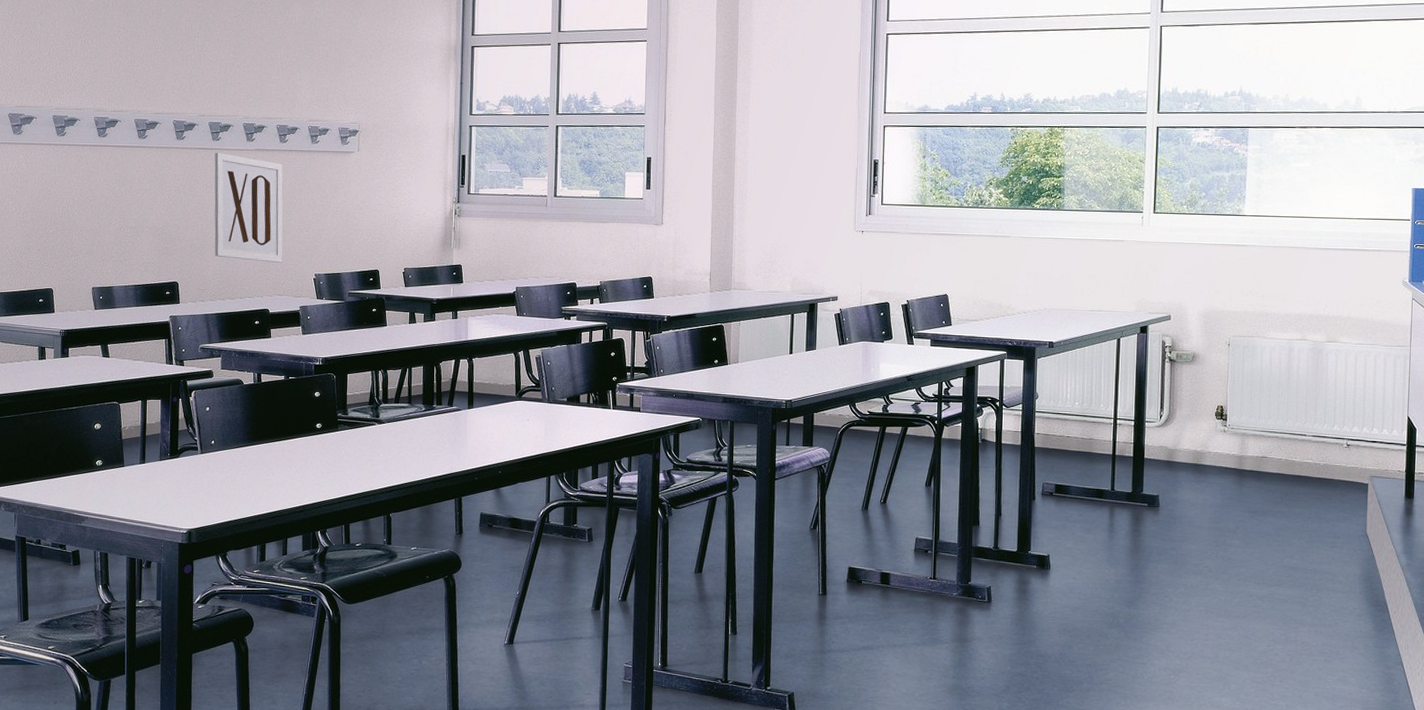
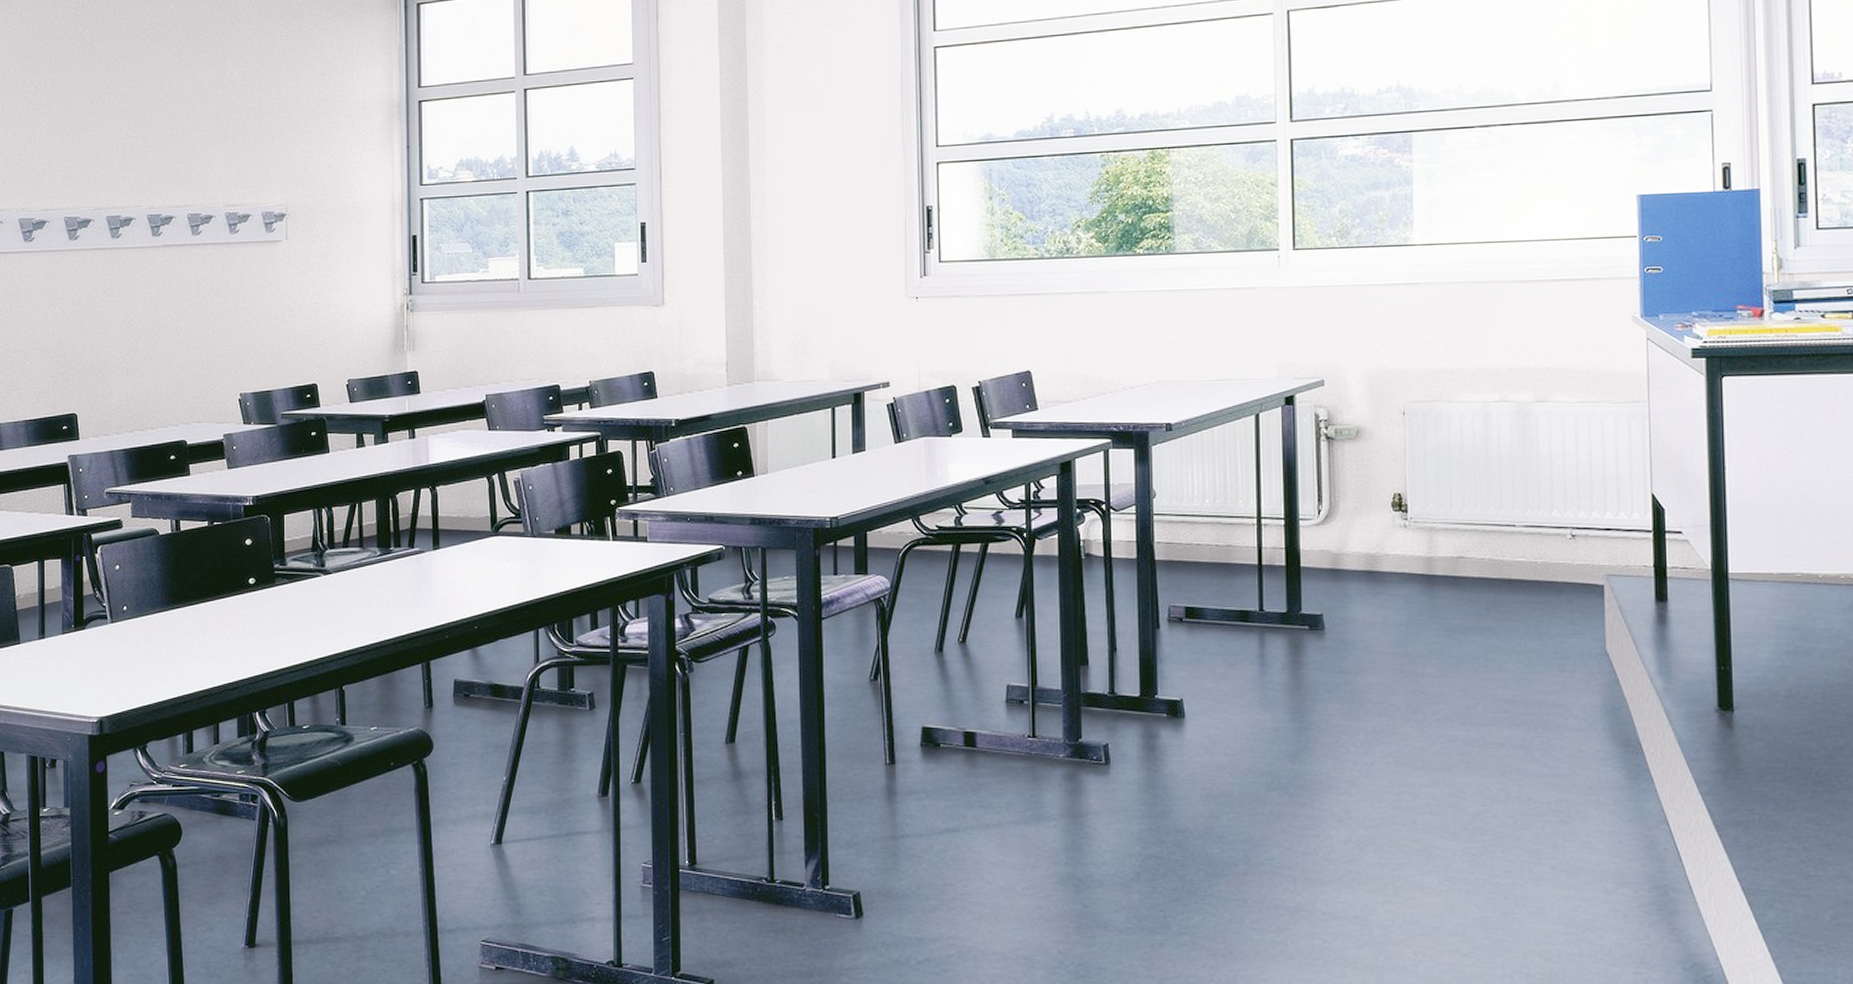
wall art: present [214,152,283,263] -> none [115,252,201,383]

